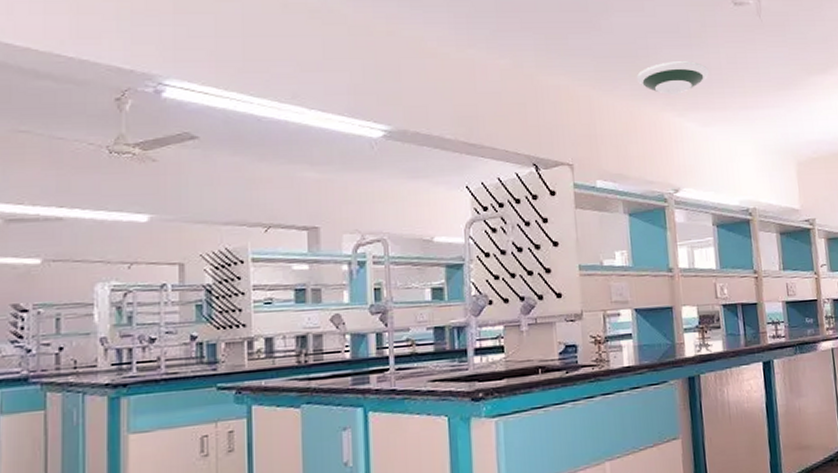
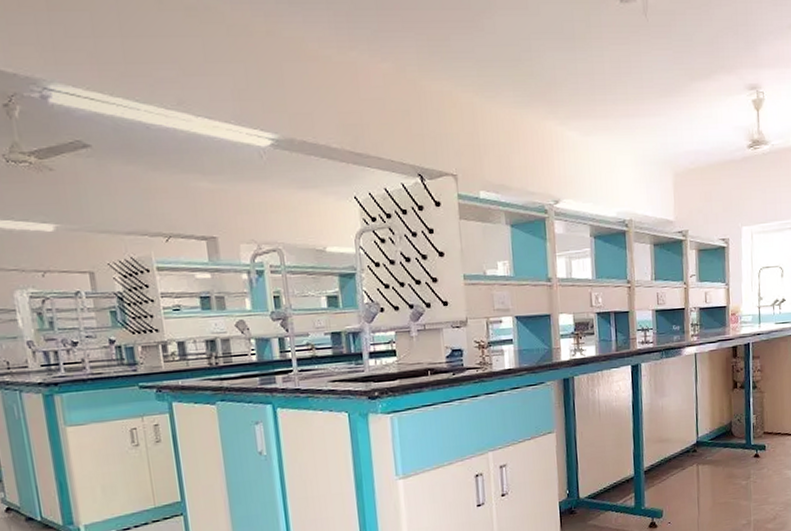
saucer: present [636,61,709,96] -> none [519,65,592,103]

